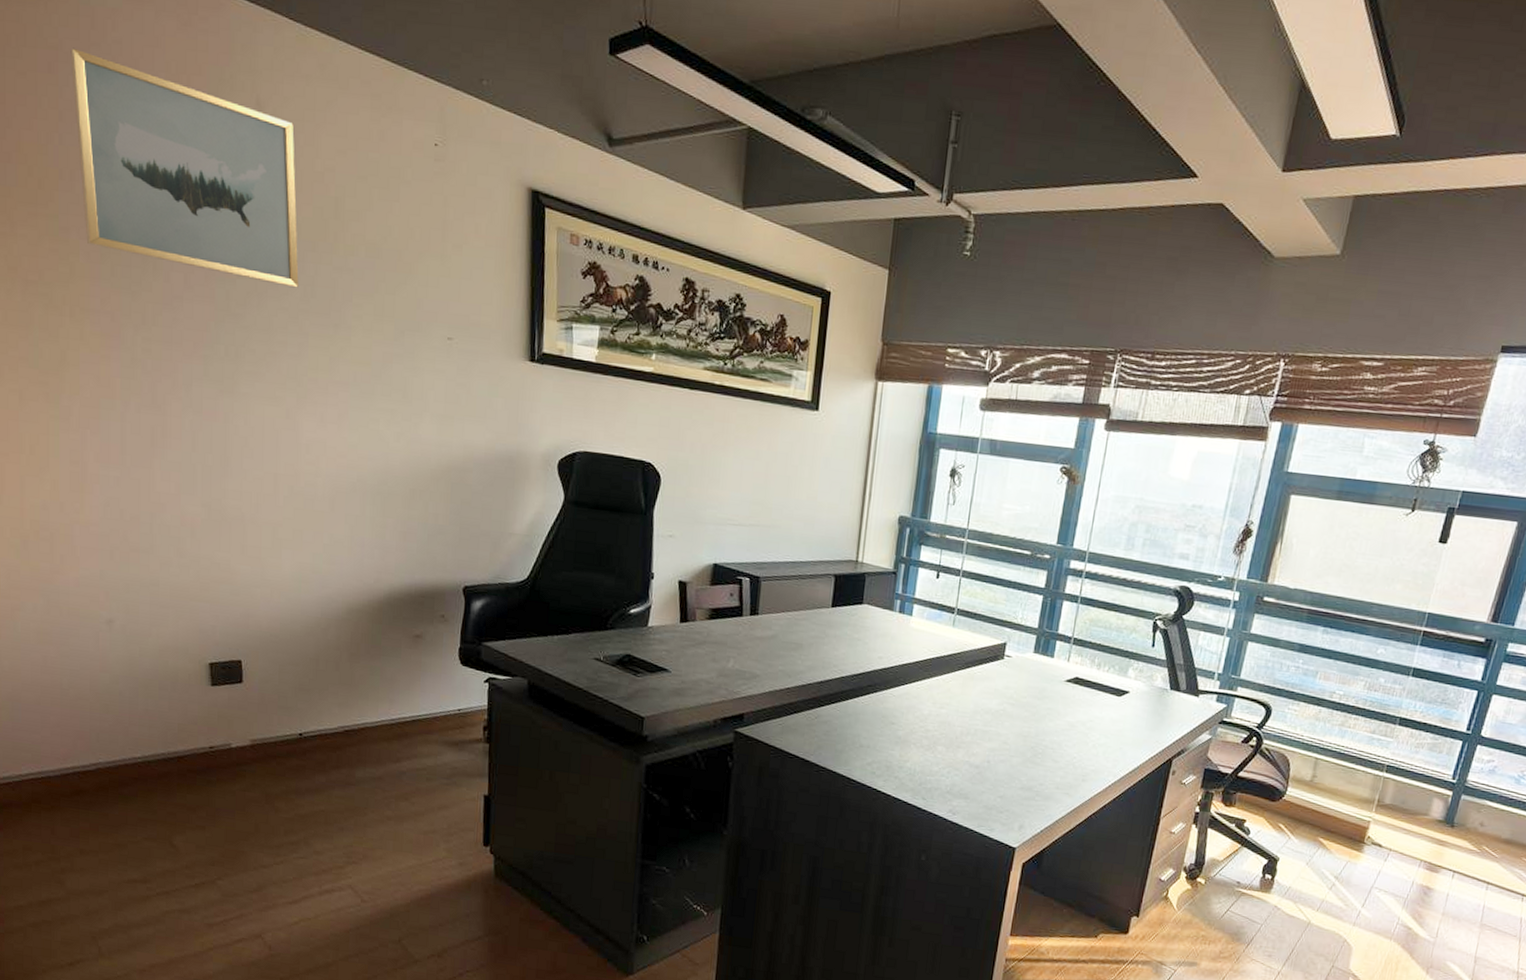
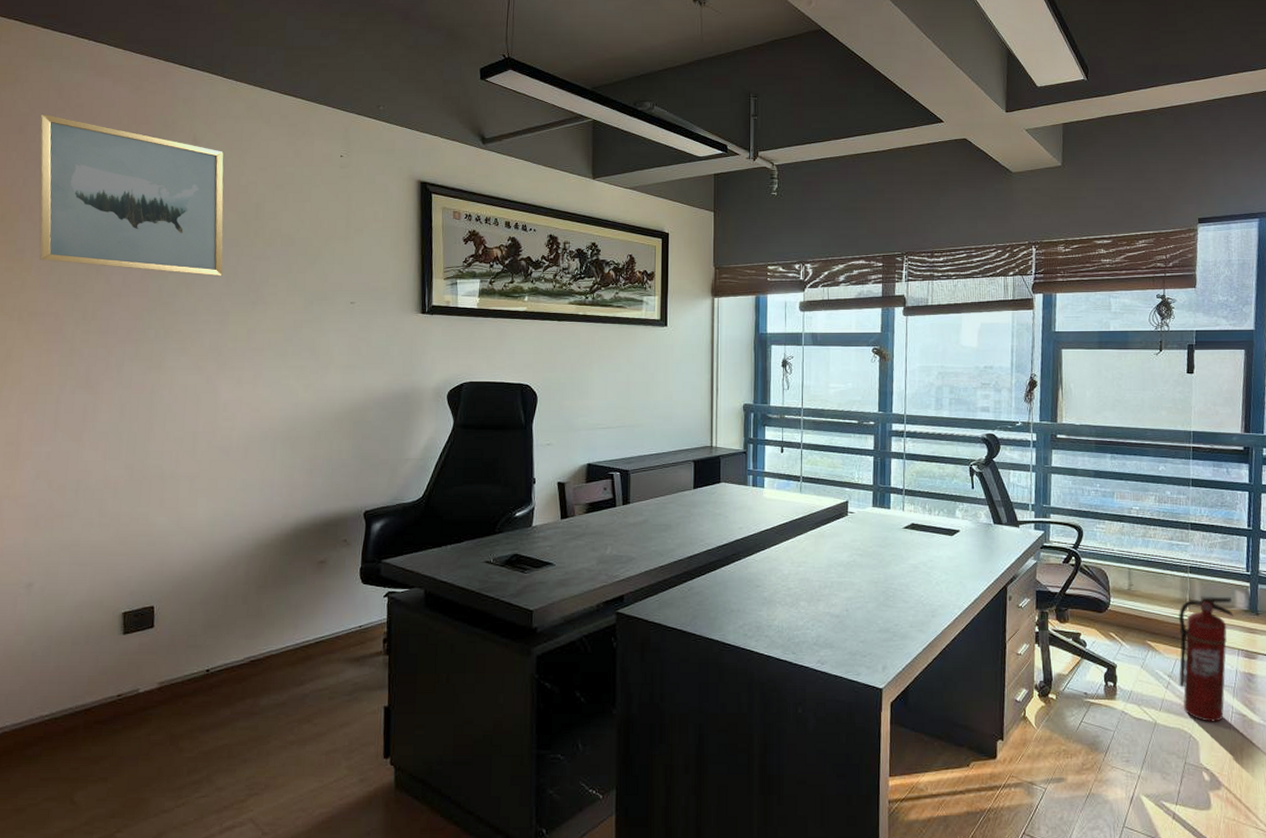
fire extinguisher: none [1343,799,1428,931] -> present [1179,596,1234,722]

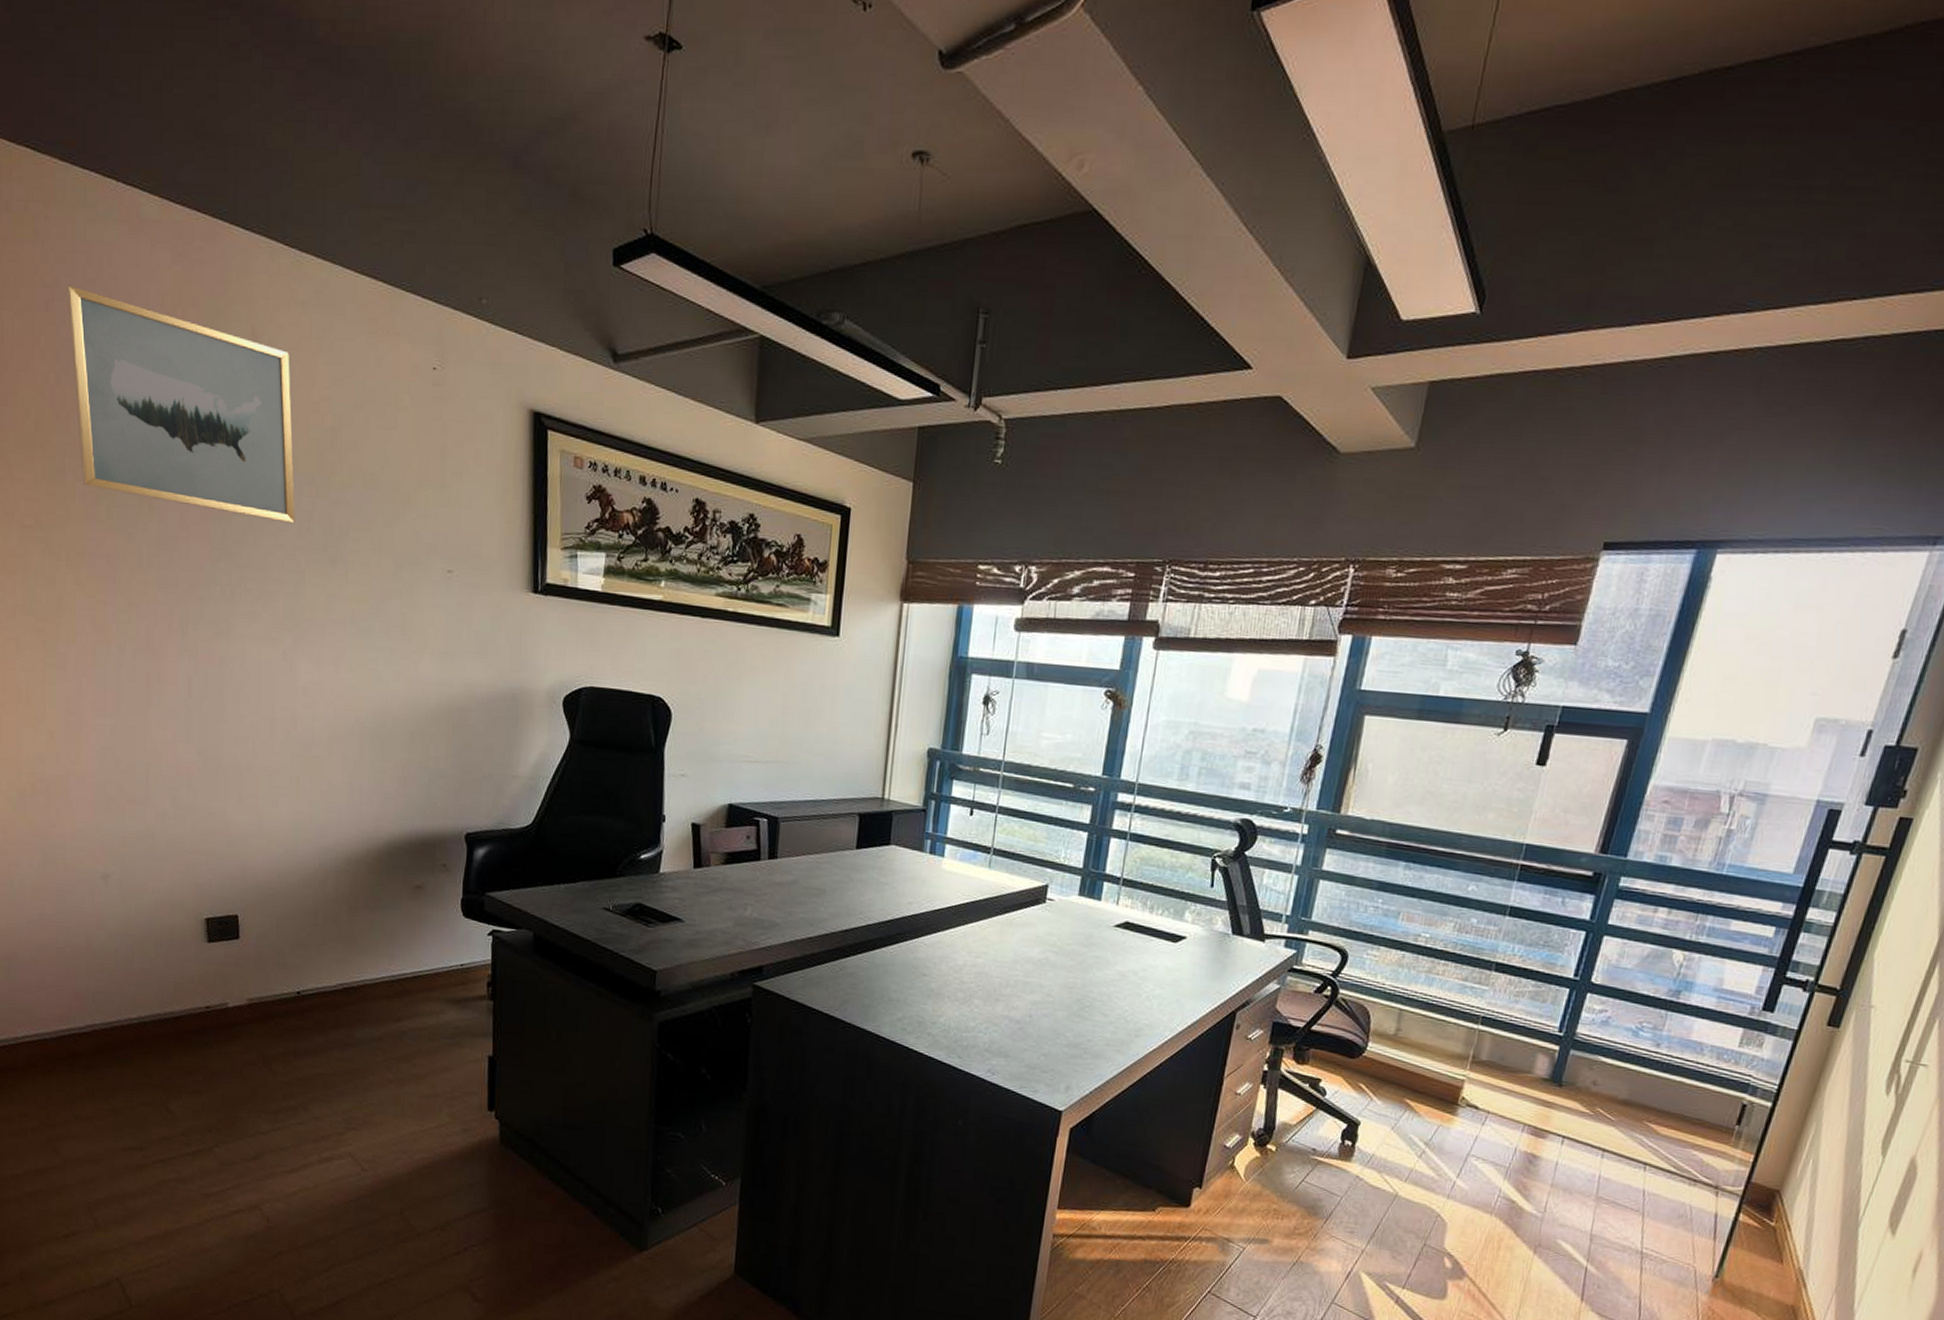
fire extinguisher: present [1179,596,1234,722] -> none [1435,1054,1531,1205]

